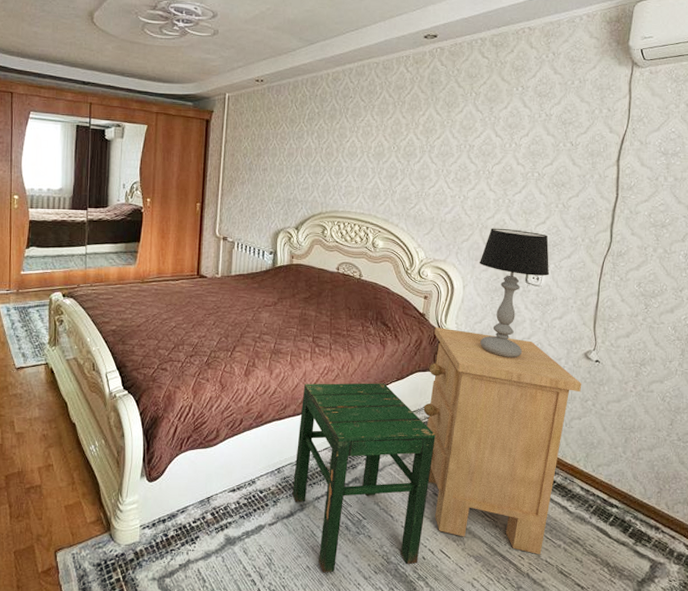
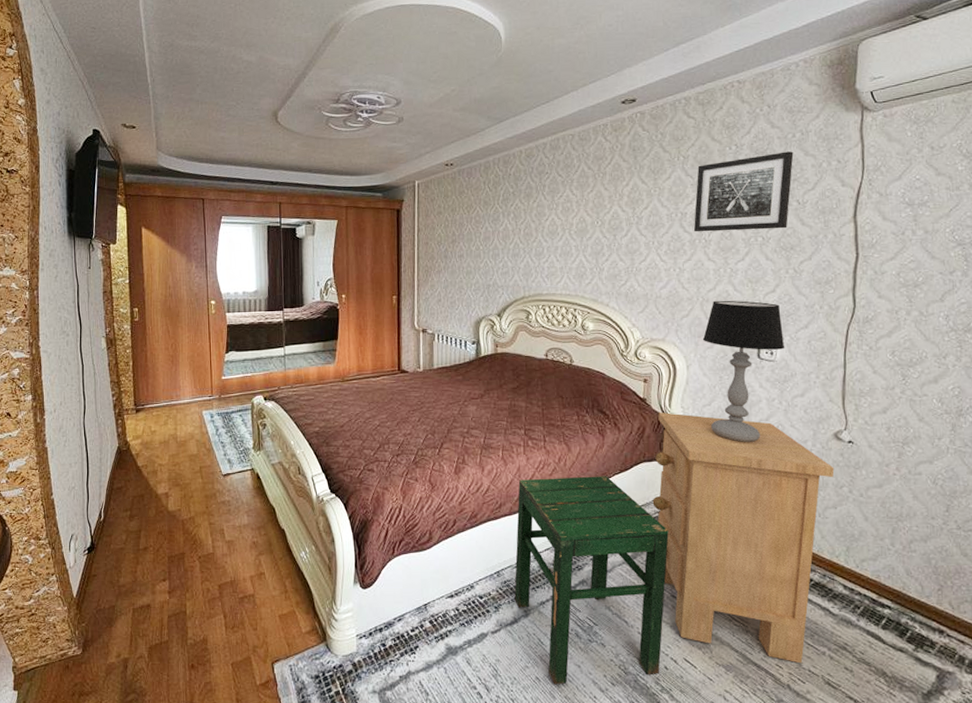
wall art: none [479,96,571,167] -> present [693,151,794,232]

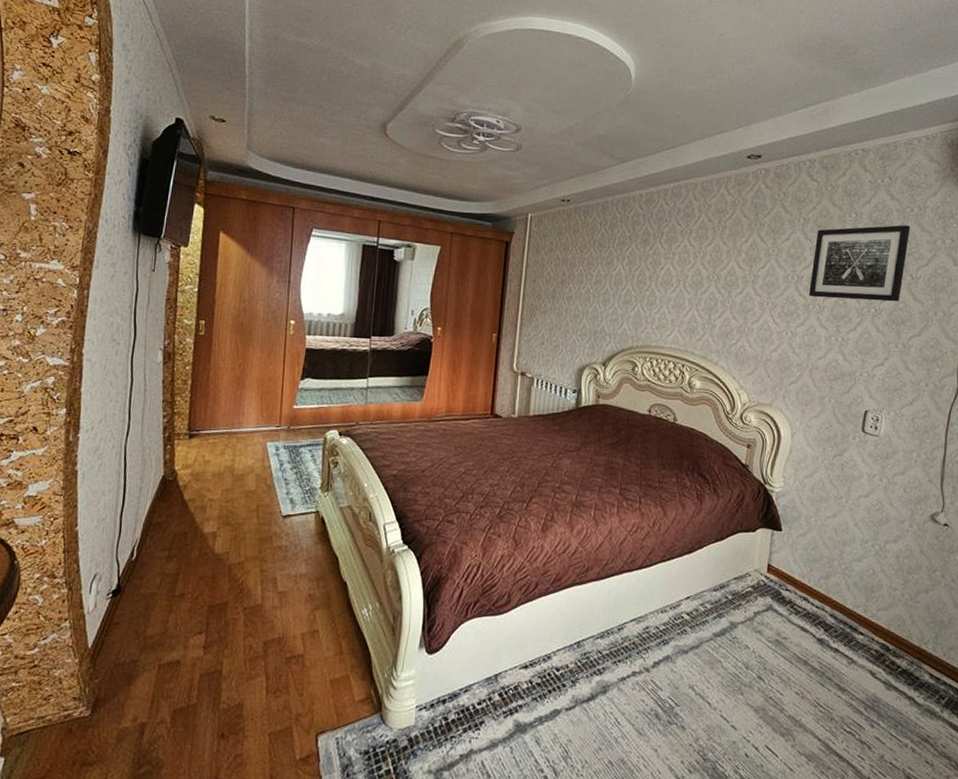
stool: present [514,476,669,685] -> none [593,542,760,770]
nightstand: present [652,411,835,664] -> none [746,480,929,756]
table lamp: present [702,300,785,443] -> none [809,368,890,519]

